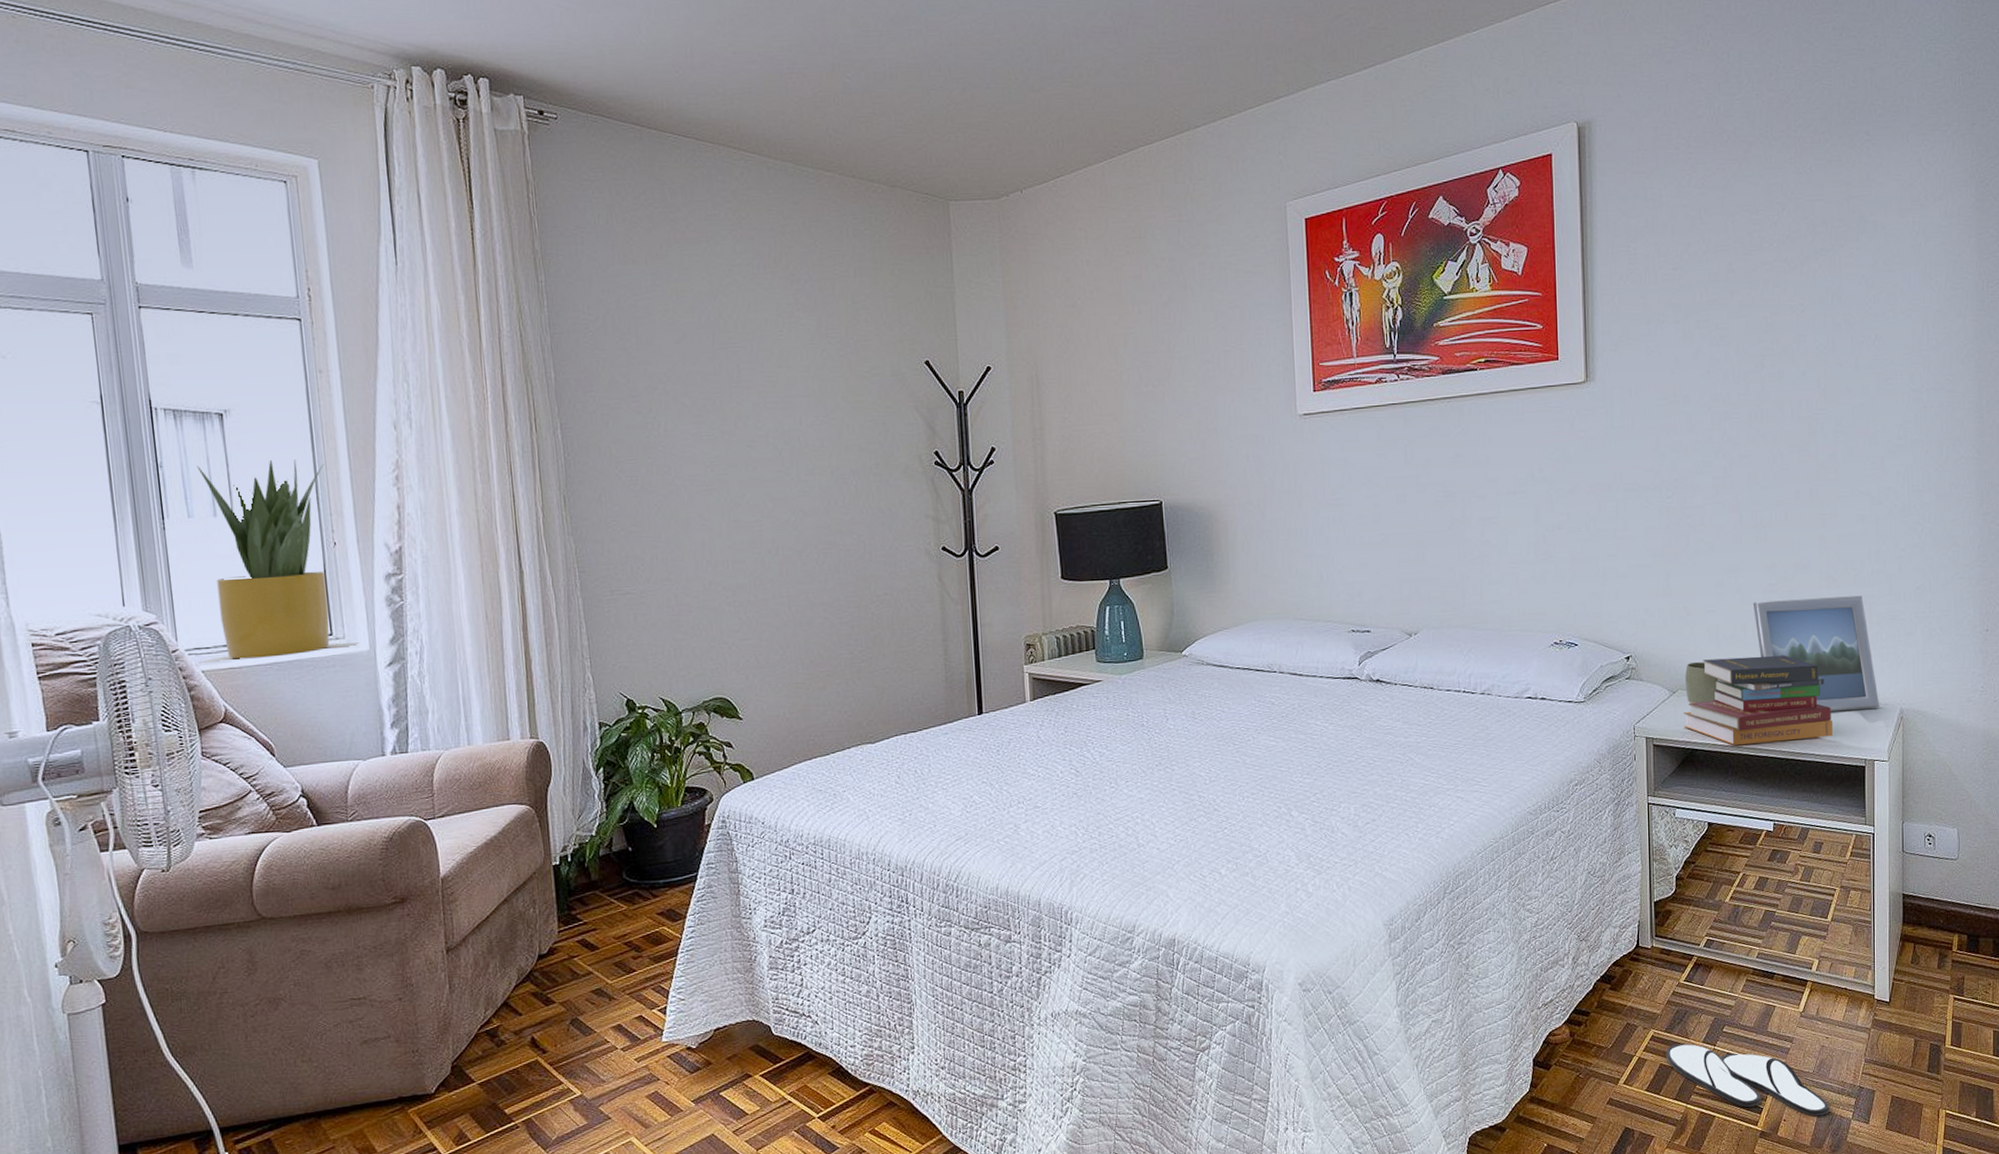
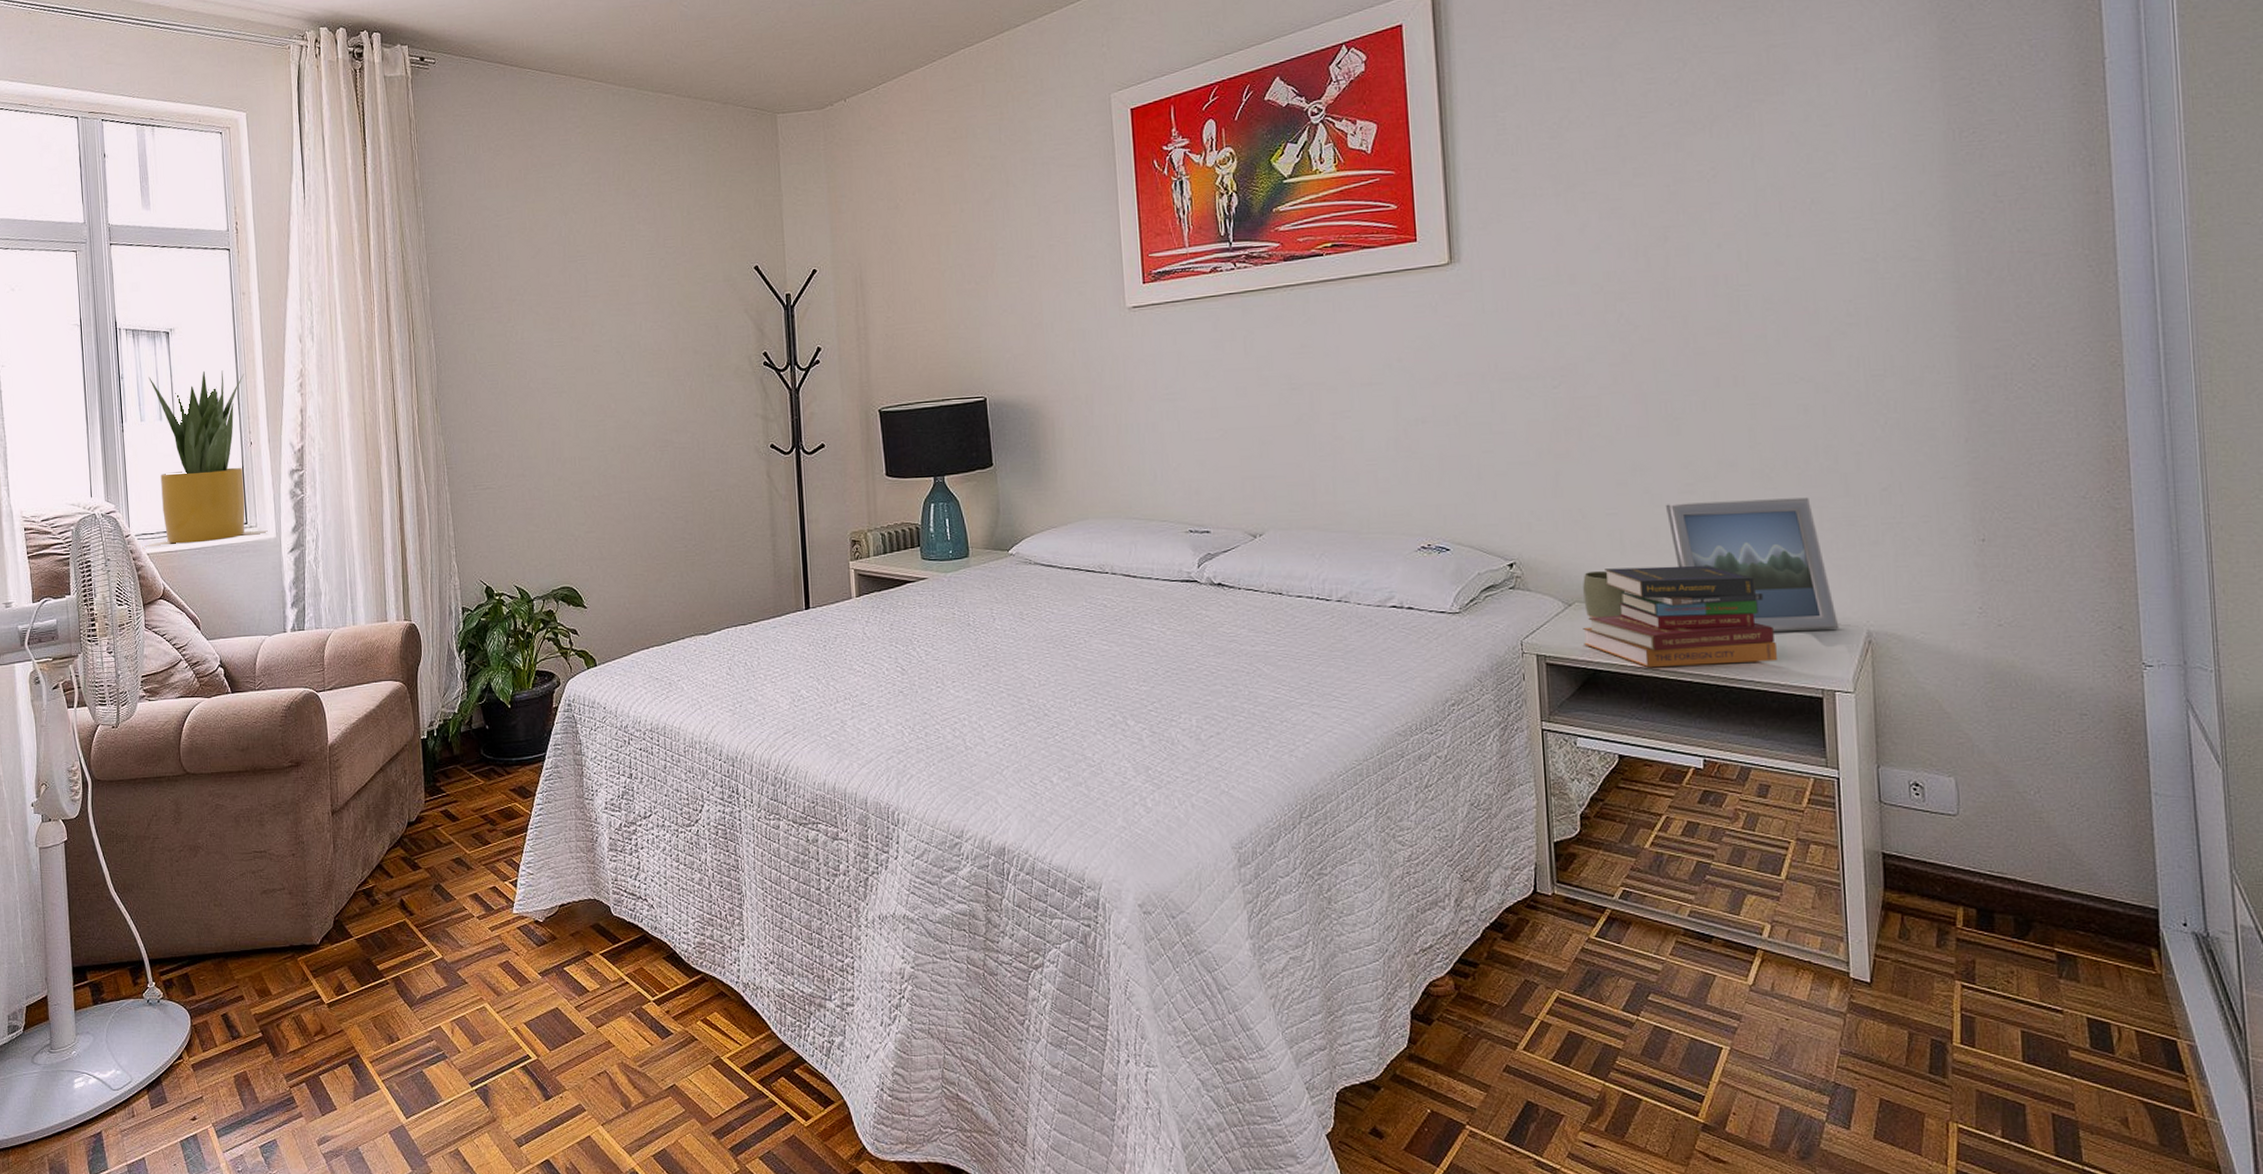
slippers: present [1666,1043,1830,1117] -> none [1575,1010,1795,1114]

